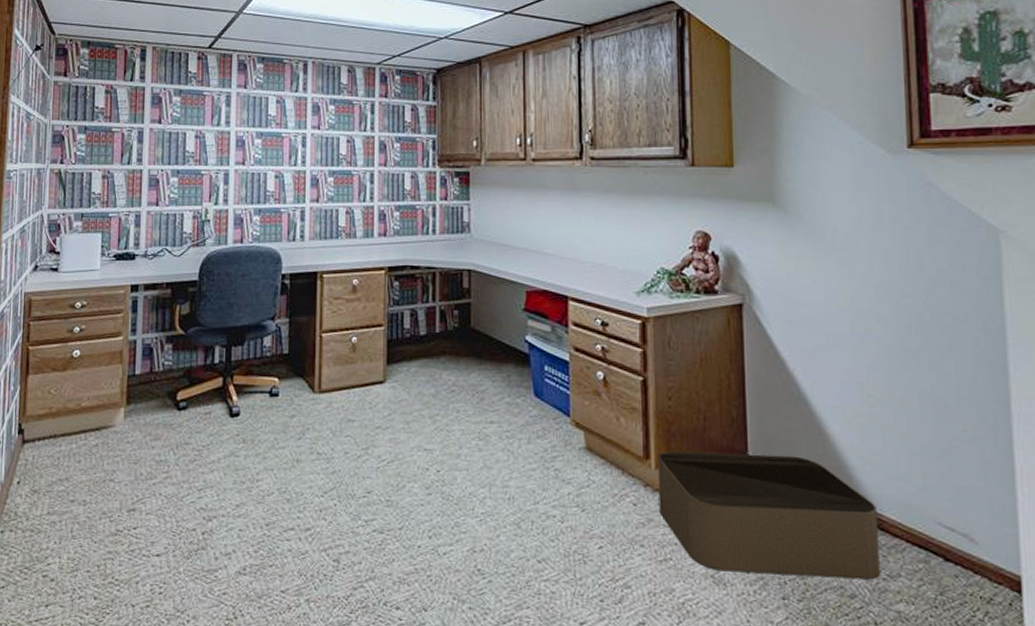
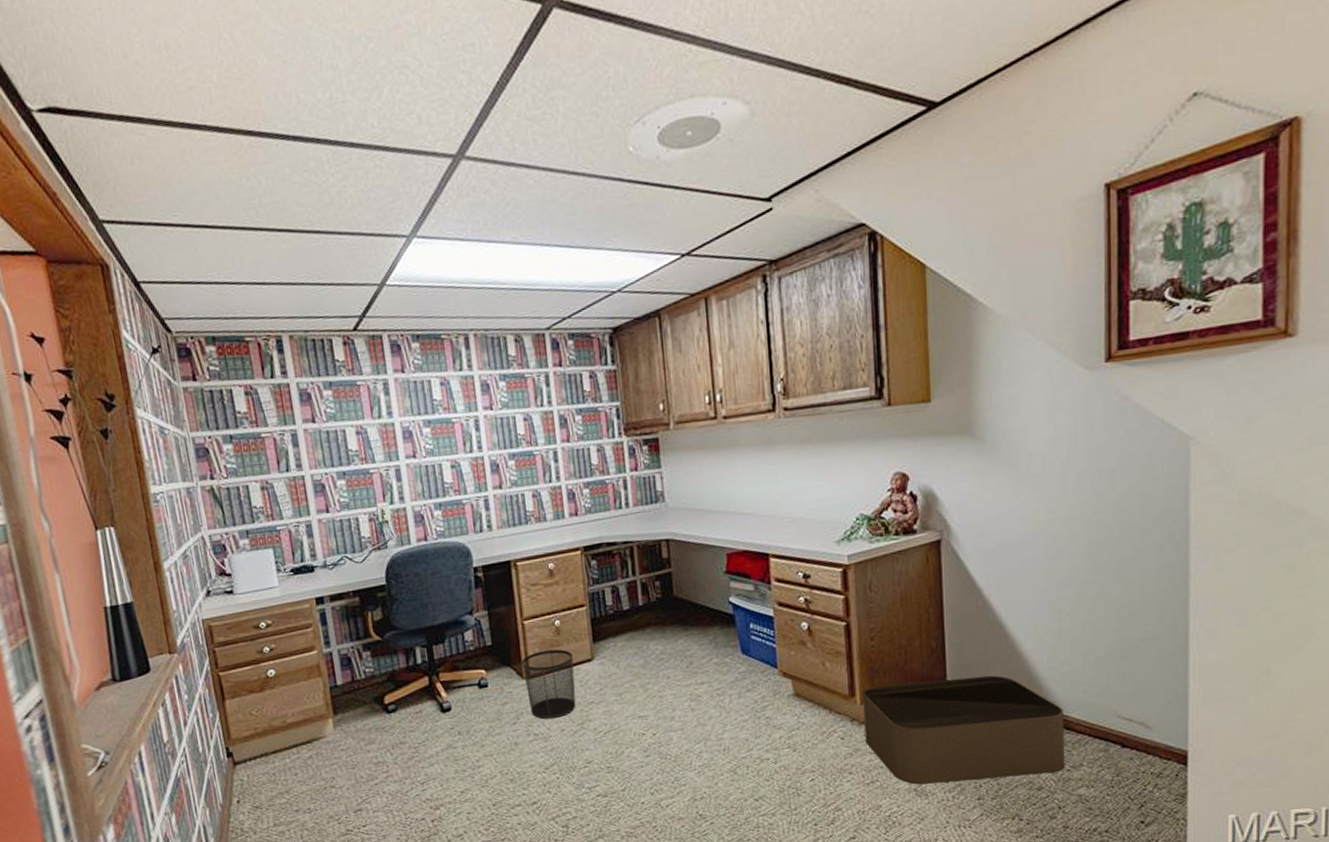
waste bin: none [314,366,366,440] -> present [521,649,576,720]

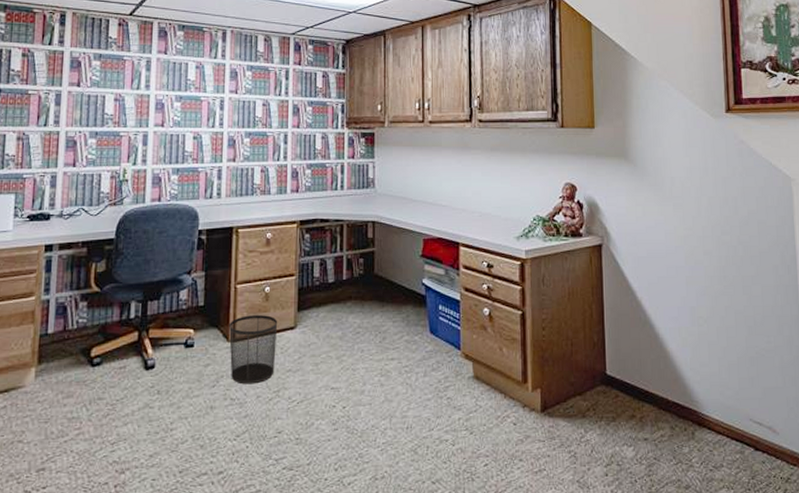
storage bin: present [862,675,1065,785] -> none [534,372,708,476]

